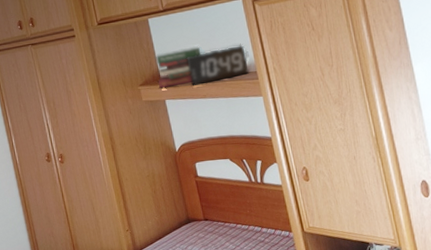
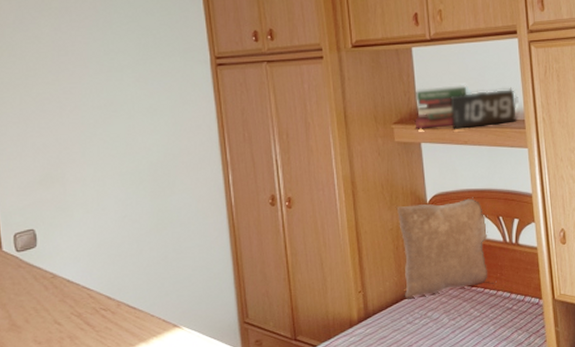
pillow: none [150,144,247,235] -> present [396,197,497,298]

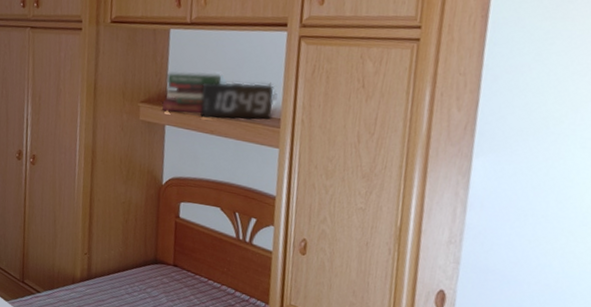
pillow: present [396,197,497,298] -> none [126,182,224,279]

